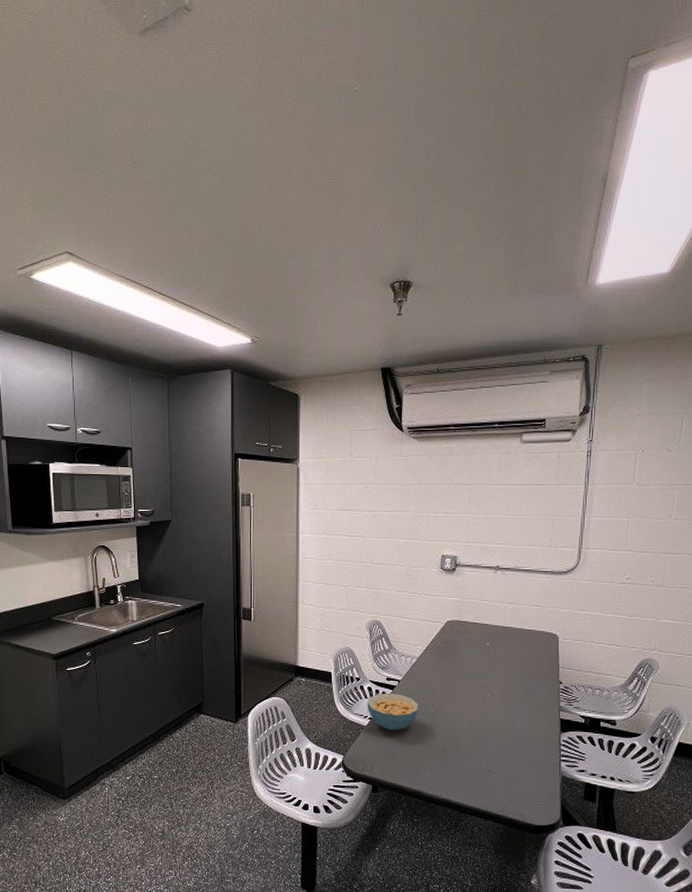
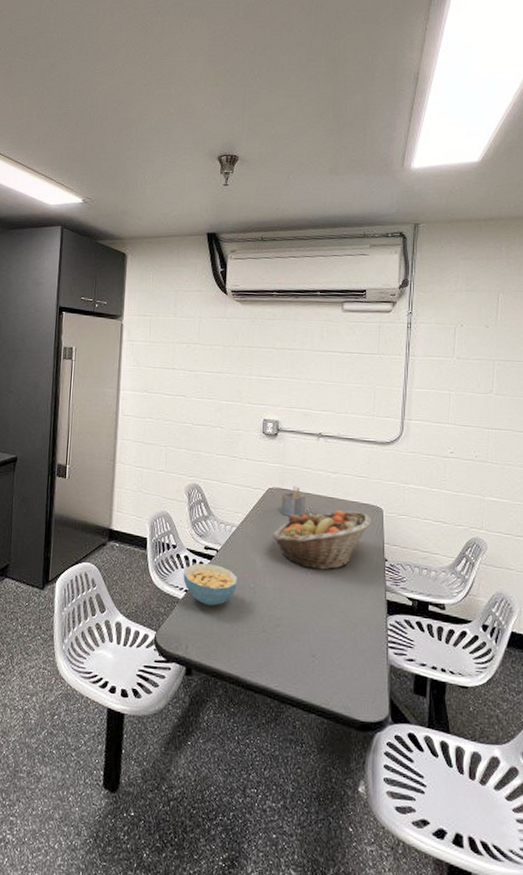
fruit basket: none [450,638,546,694] -> present [271,509,371,570]
napkin holder: none [459,618,484,647] -> present [281,486,307,517]

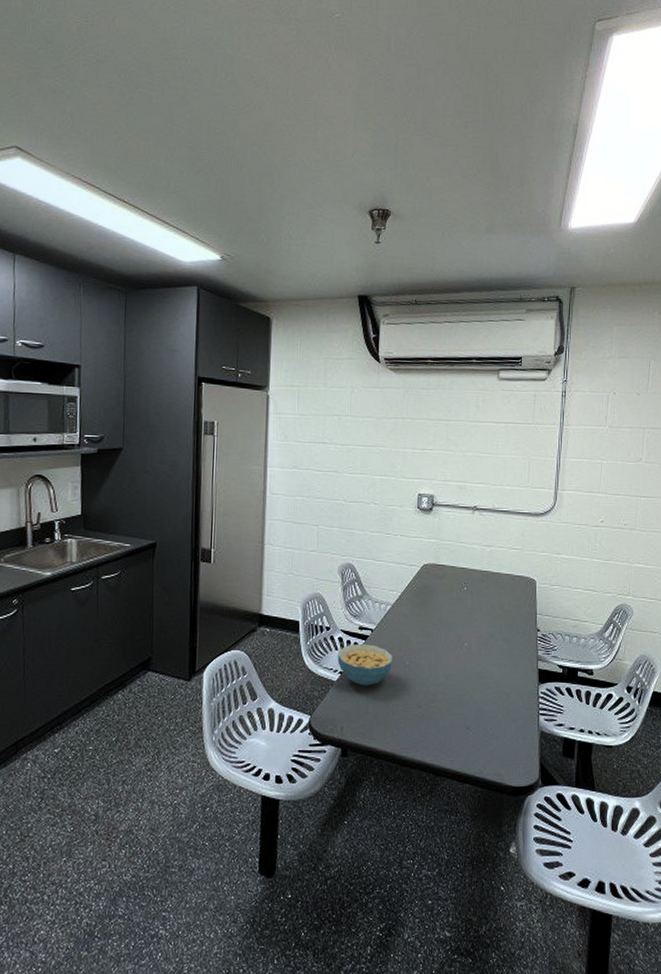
fruit basket: present [271,509,371,570] -> none [427,582,524,643]
napkin holder: present [281,486,307,517] -> none [436,561,462,593]

